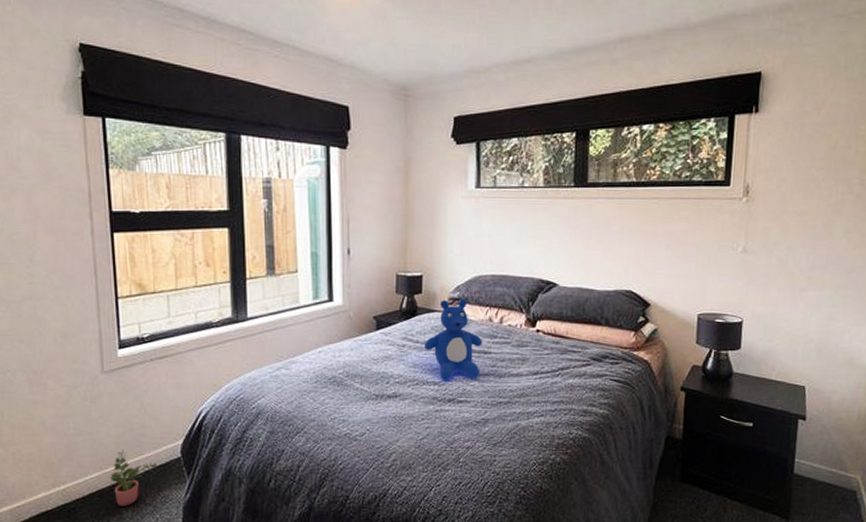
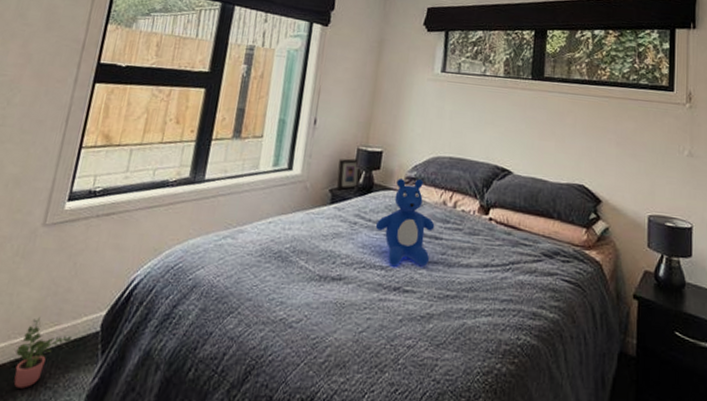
picture frame: none [379,285,404,317] -> present [337,158,362,191]

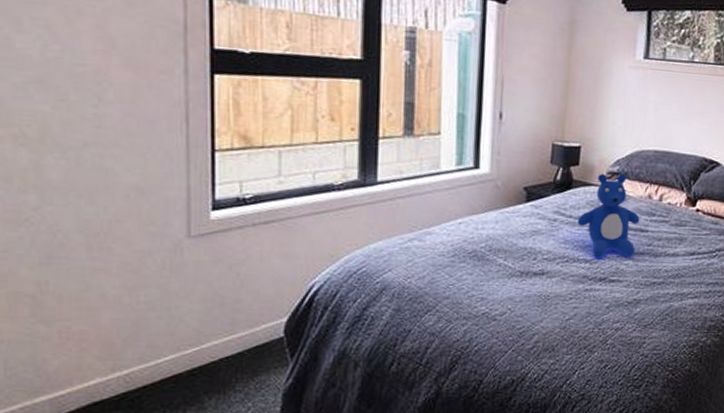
potted plant: present [14,316,72,389] -> none [191,327,254,394]
picture frame: present [337,158,362,191] -> none [531,154,559,189]

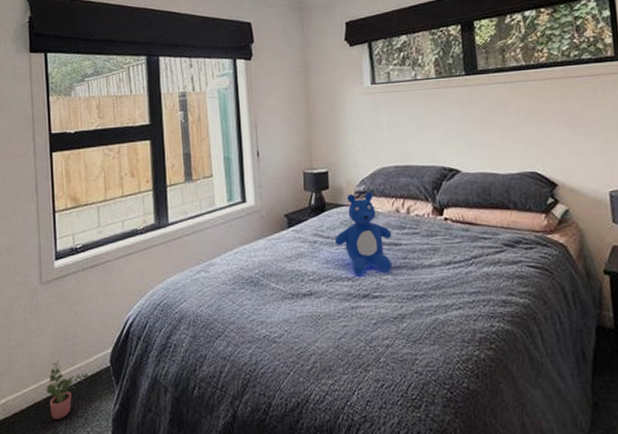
potted plant: none [191,327,254,394] -> present [46,360,89,420]

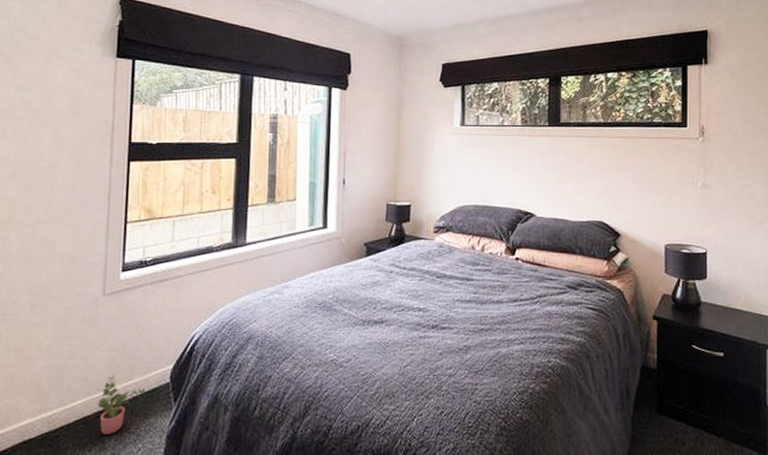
teddy bear: present [334,192,393,277] -> none [410,228,465,308]

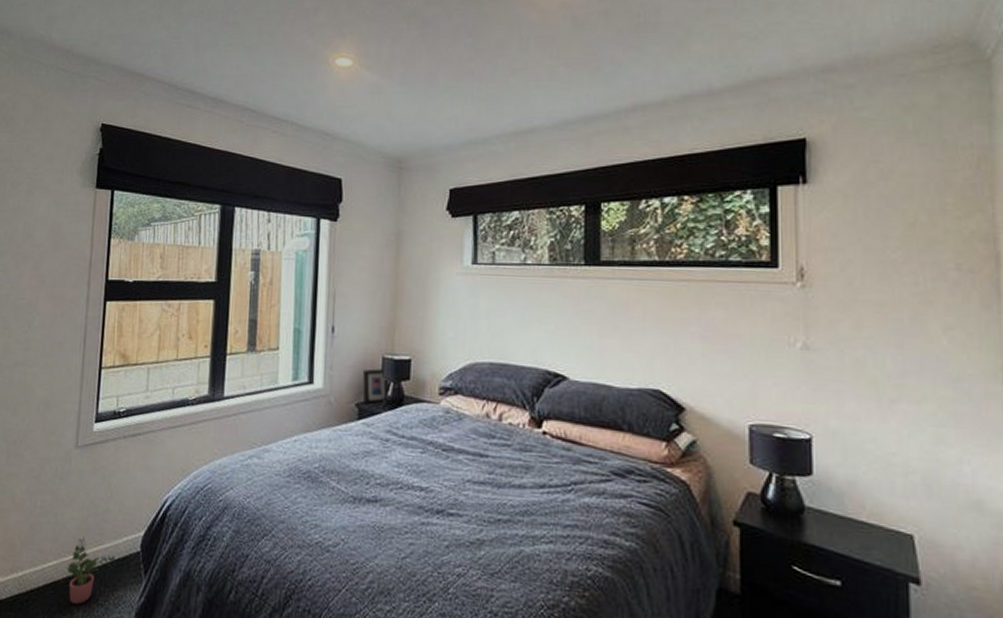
picture frame: none [370,213,393,244] -> present [362,368,390,405]

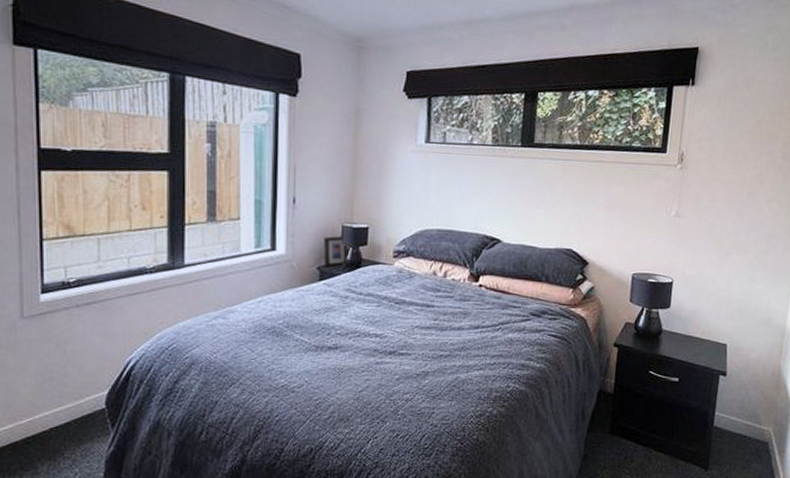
potted plant: present [67,536,116,605] -> none [26,400,79,460]

